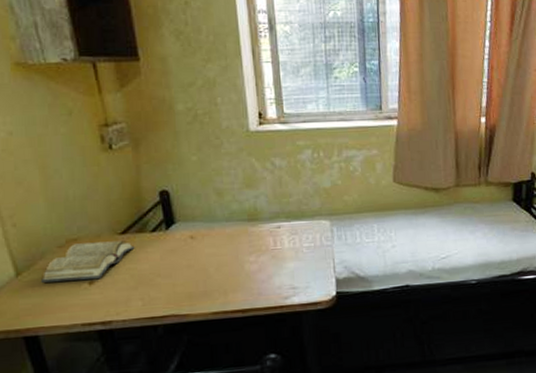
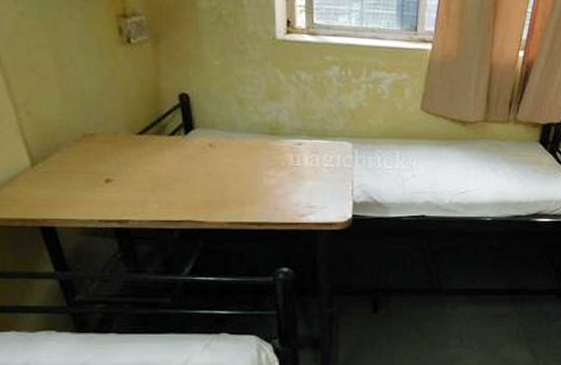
diary: present [41,240,135,283] -> none [57,139,153,178]

